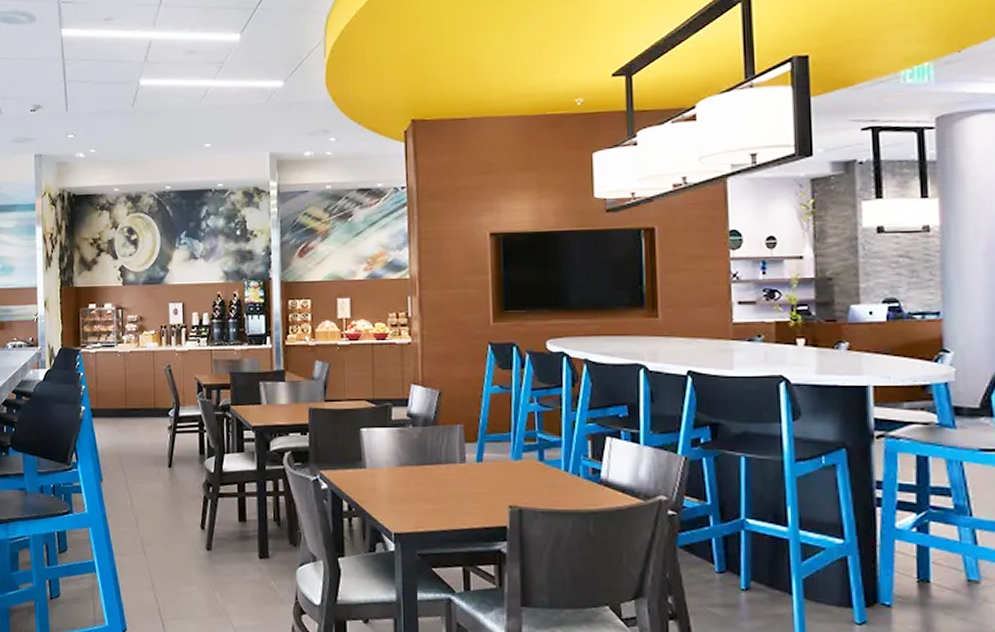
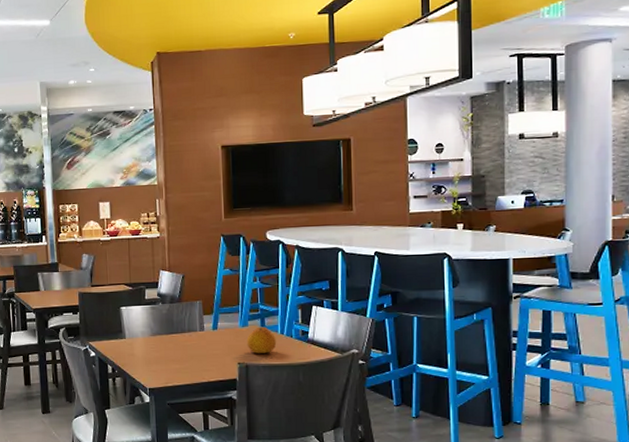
fruit: none [520,461,560,495] -> present [246,326,277,353]

